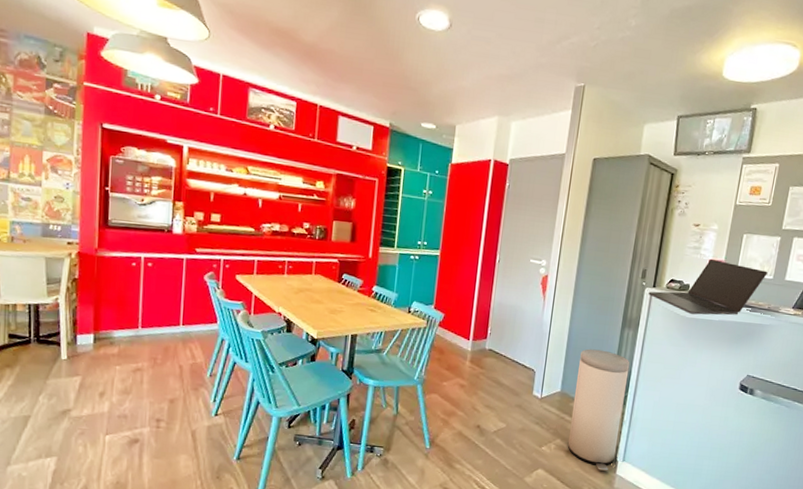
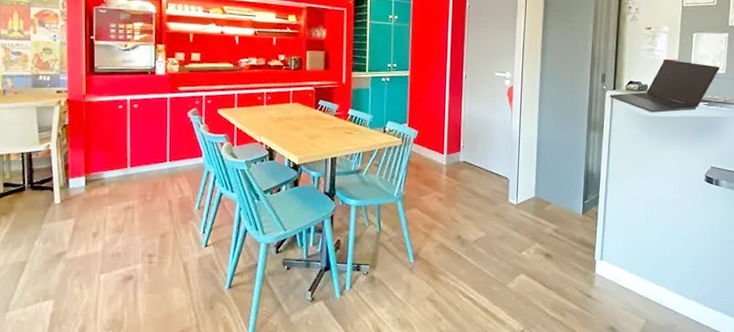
pedal bin: present [567,348,630,471] -> none [546,153,599,271]

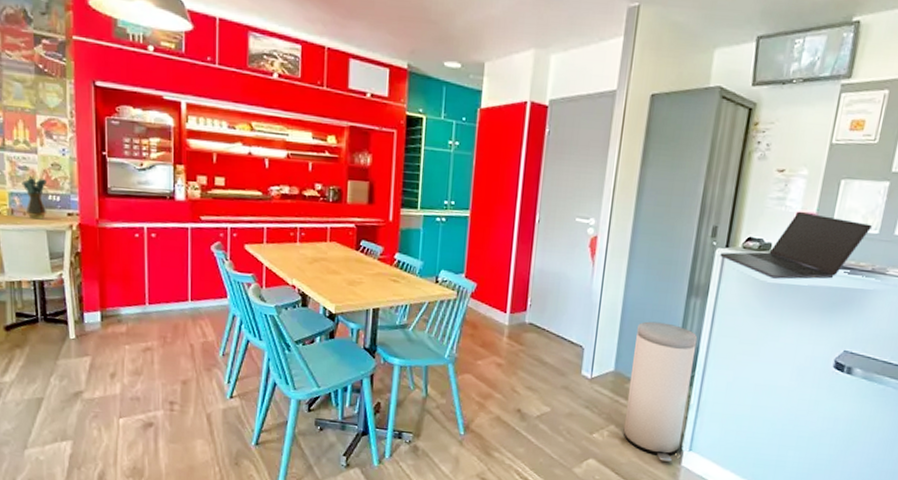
vase: none [14,59,38,98] -> present [21,175,47,220]
pedal bin: none [546,153,599,271] -> present [623,321,698,462]

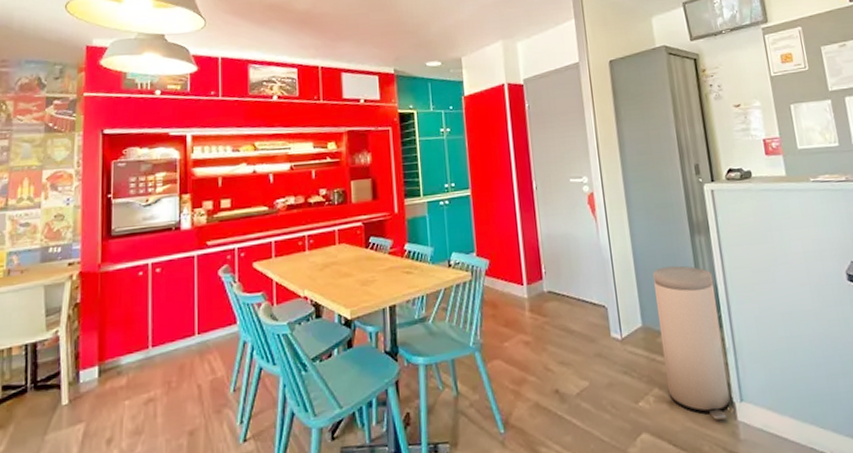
vase: present [21,175,47,220] -> none [21,231,48,276]
laptop: present [720,212,873,280] -> none [708,138,832,204]

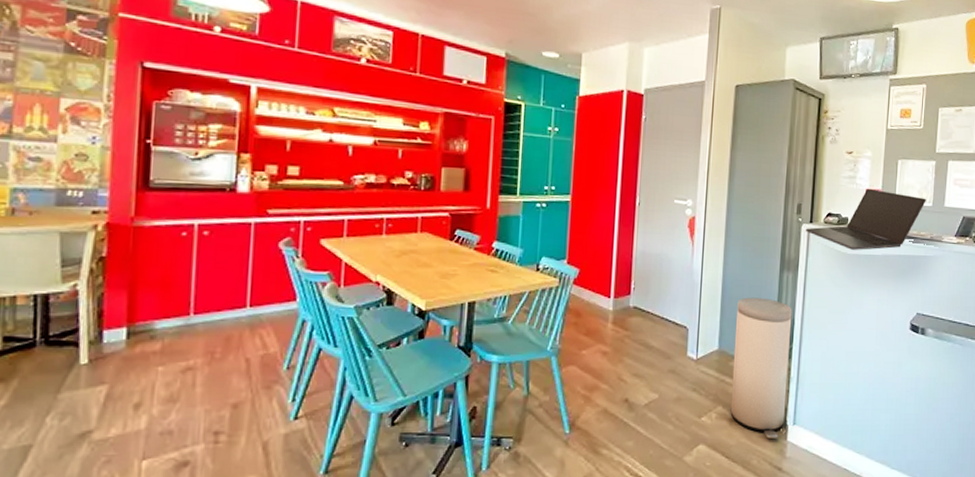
laptop: none [708,138,832,204] -> present [806,189,927,250]

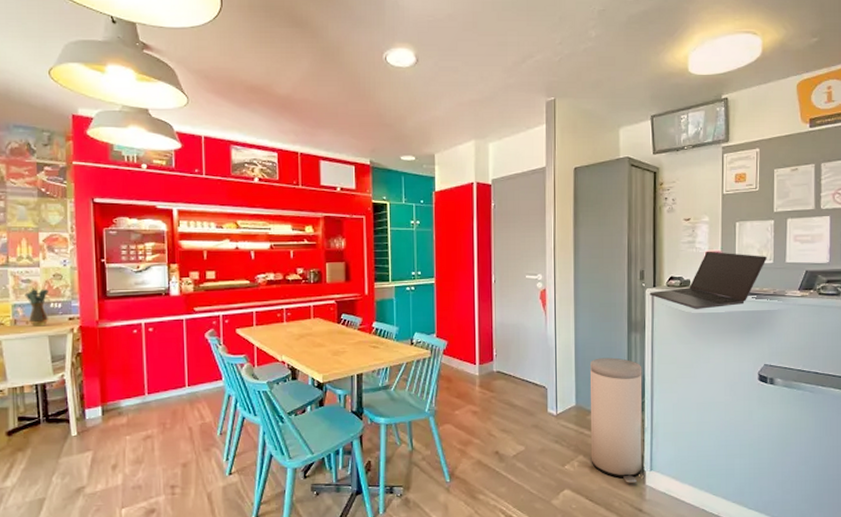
vase: none [30,167,66,220] -> present [24,287,49,327]

